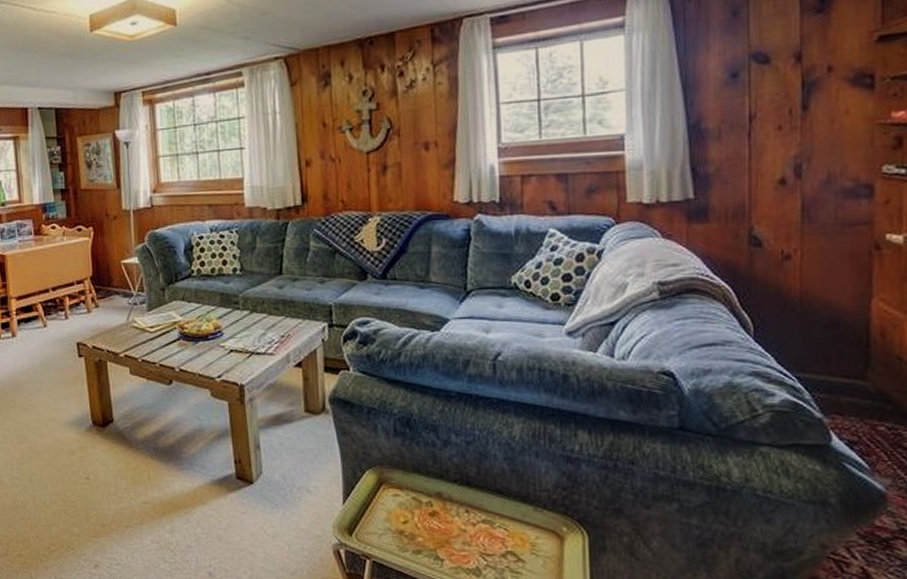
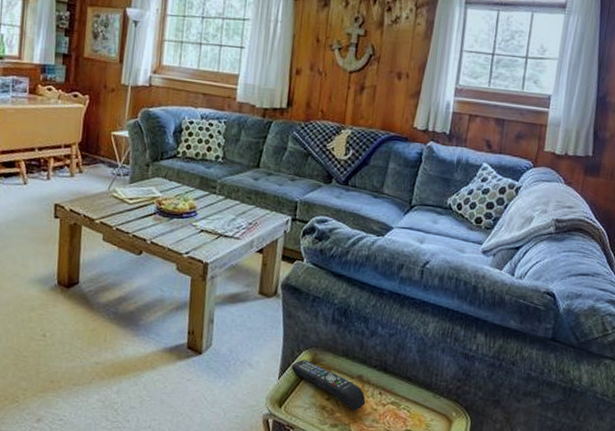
remote control: none [355,480,451,533] -> present [291,359,366,411]

